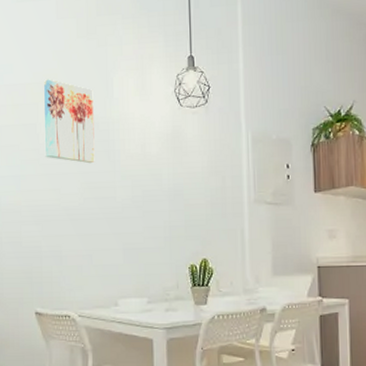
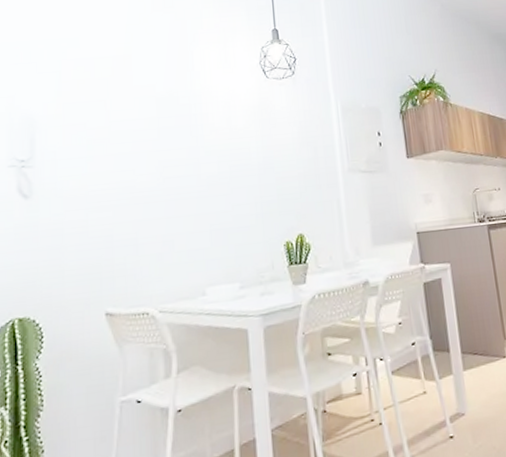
wall art: present [44,79,95,164] -> none [115,52,175,141]

